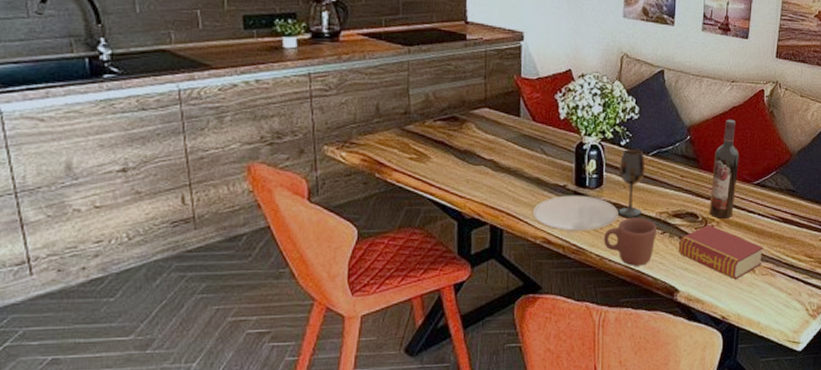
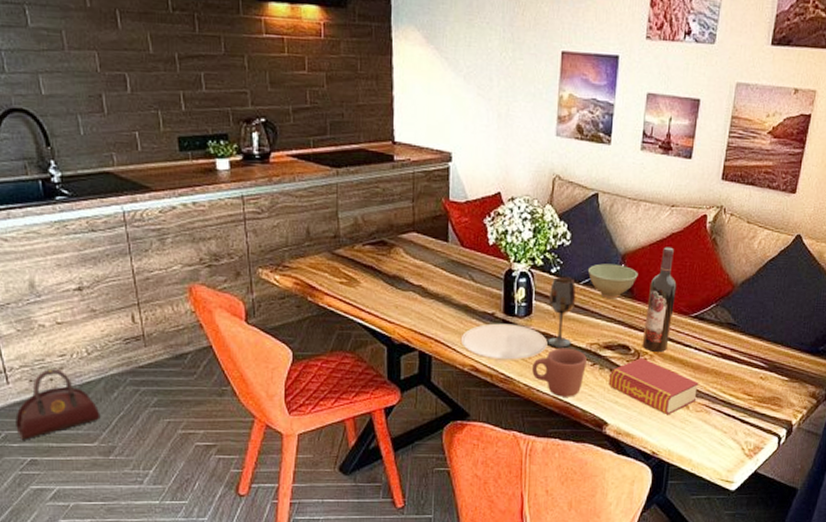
handbag: none [37,257,139,337] -> present [15,369,101,440]
bowl: none [655,136,703,169] -> present [587,263,638,299]

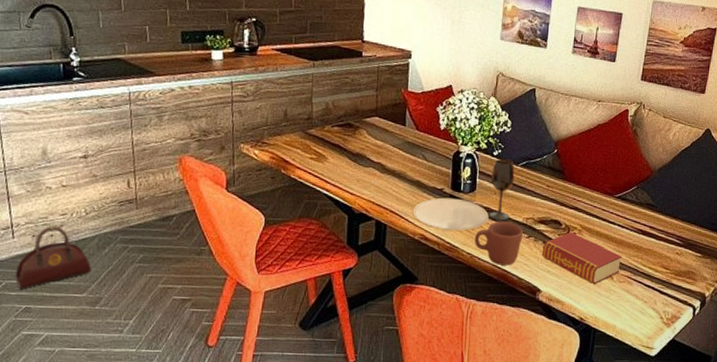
bowl: present [587,263,638,299] -> none [525,148,569,180]
wine bottle: present [642,247,677,352] -> none [572,136,603,228]

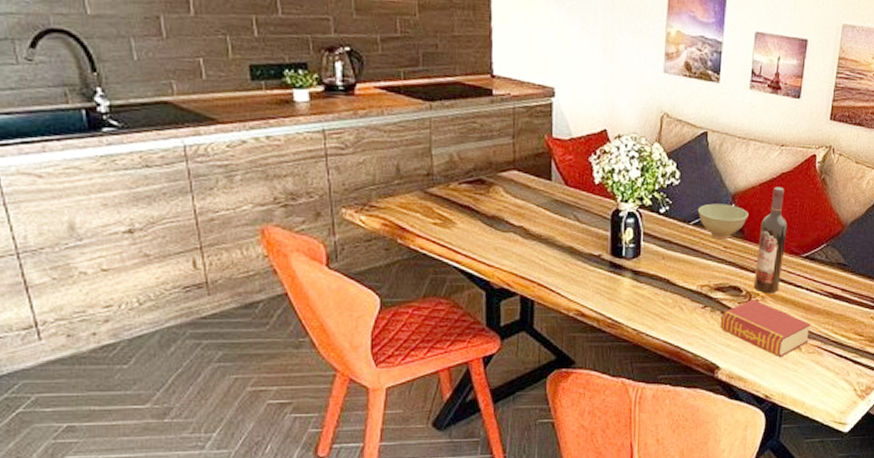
handbag: present [15,226,92,289] -> none [49,322,154,404]
plate: present [412,197,489,232] -> none [565,265,657,305]
mug: present [474,221,523,266] -> none [641,290,697,341]
wine glass: present [489,159,515,221] -> none [657,217,686,290]
bowl: none [525,148,569,180] -> present [697,203,749,240]
wine bottle: none [572,136,603,228] -> present [753,186,788,293]

